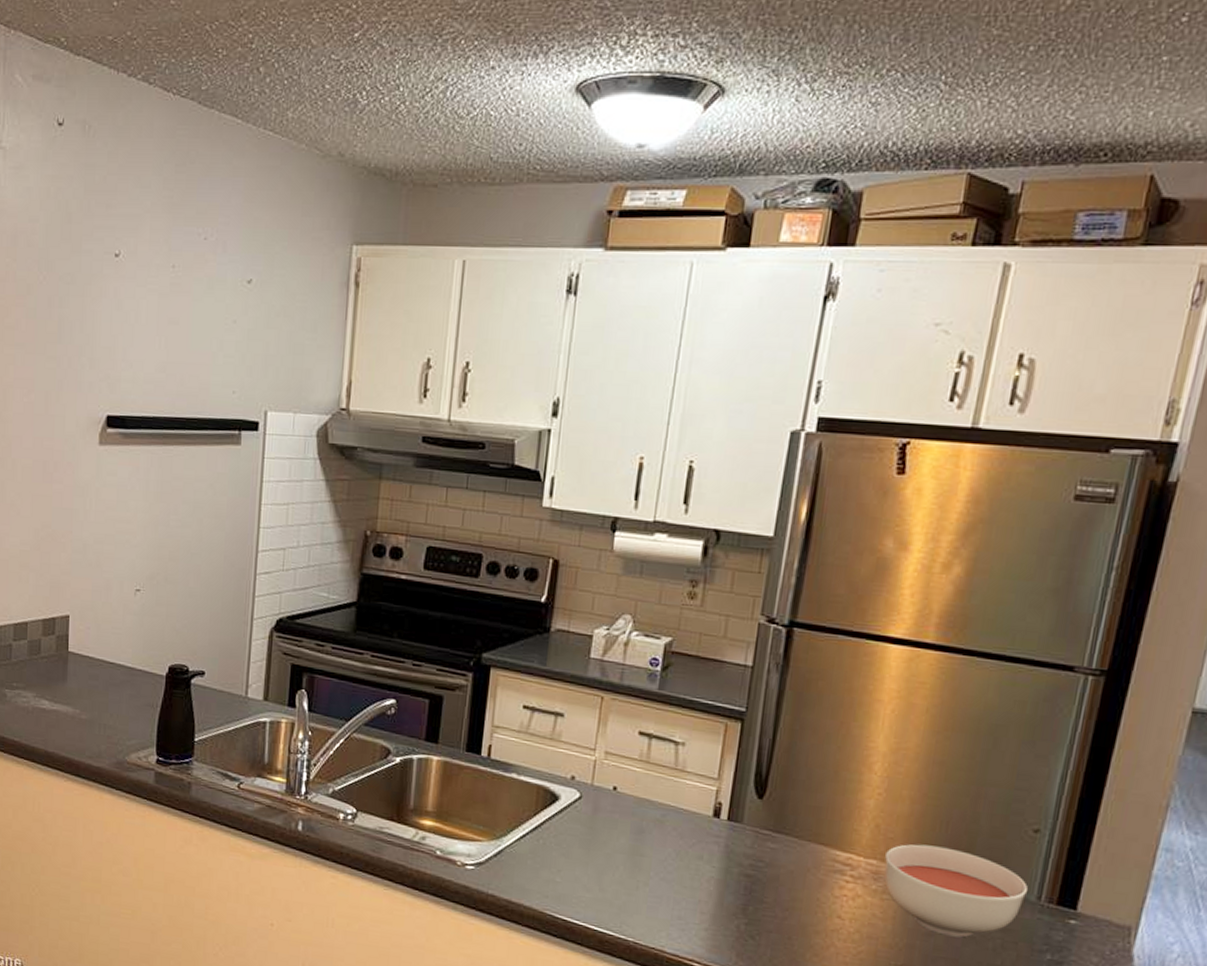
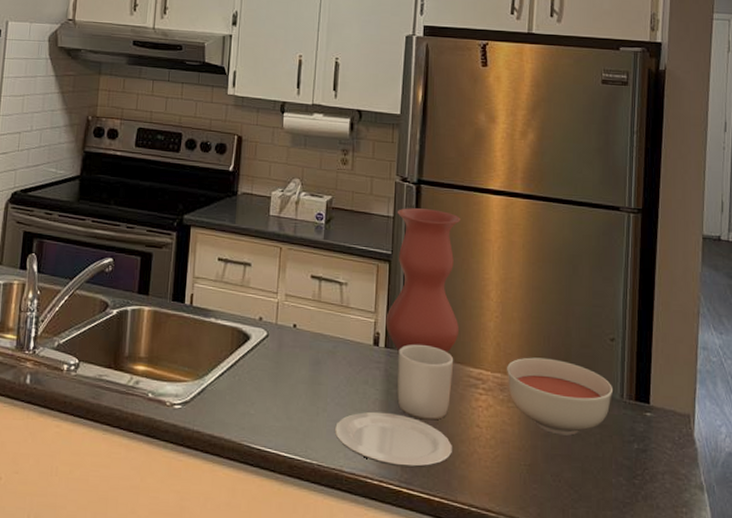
plate: none [656,890,804,957] -> present [334,411,452,468]
vase: none [730,656,844,832] -> present [386,208,461,355]
mug: none [738,818,817,907] -> present [397,344,454,421]

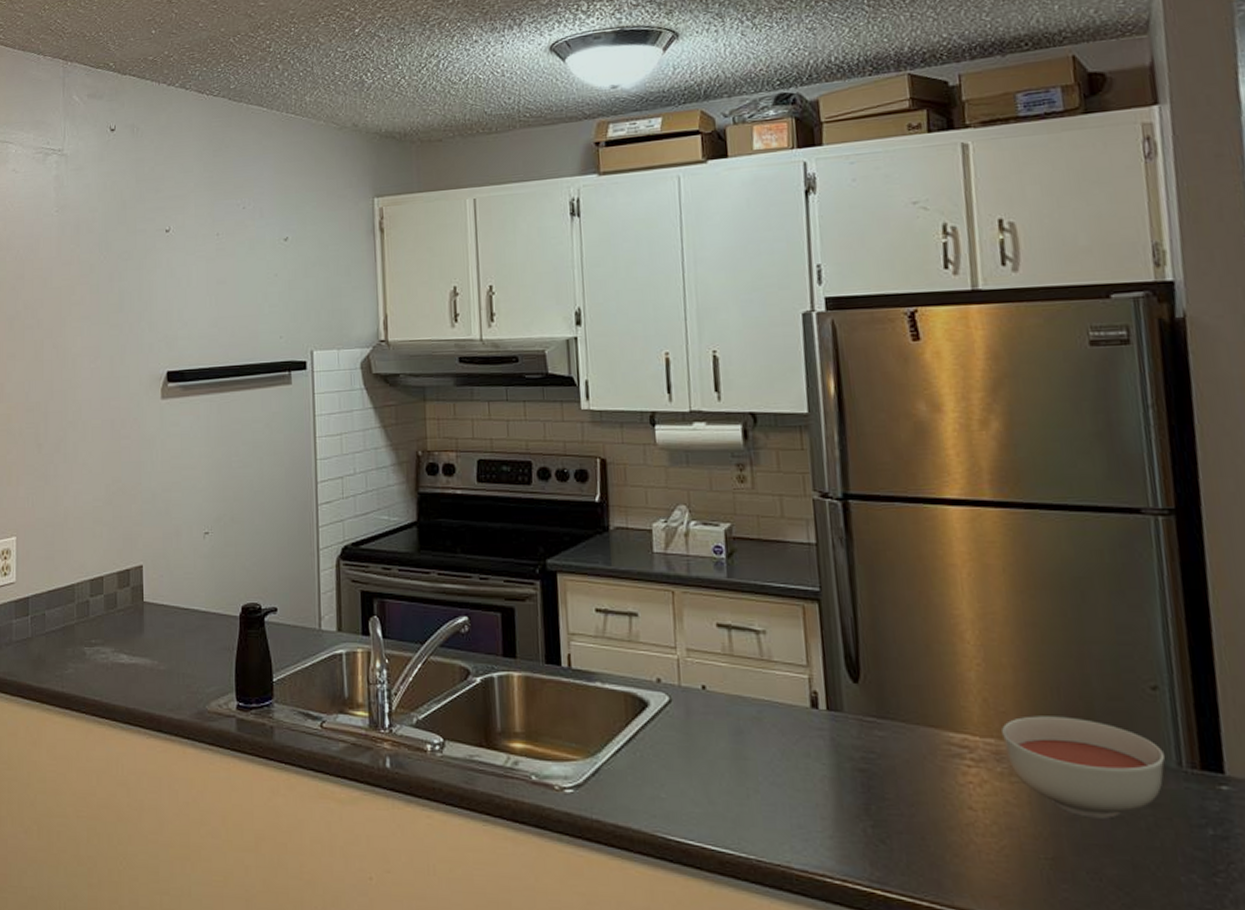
plate: present [334,411,452,468] -> none [772,792,939,864]
vase: present [386,208,461,355] -> none [819,530,928,718]
mug: present [397,344,454,421] -> none [846,704,928,802]

